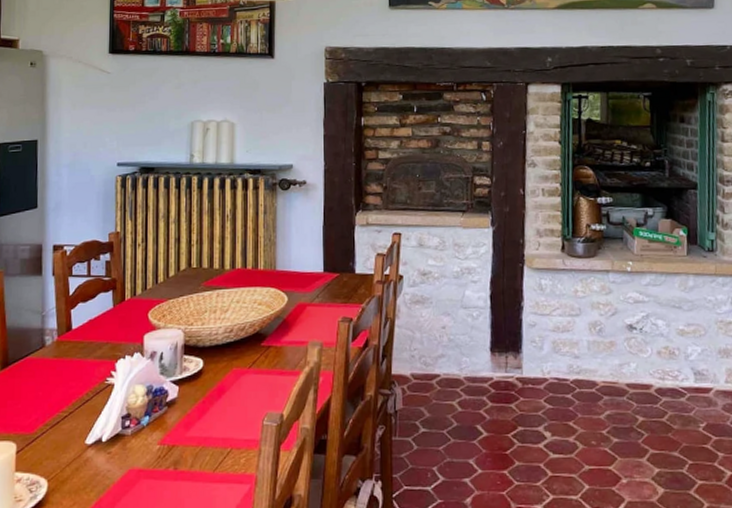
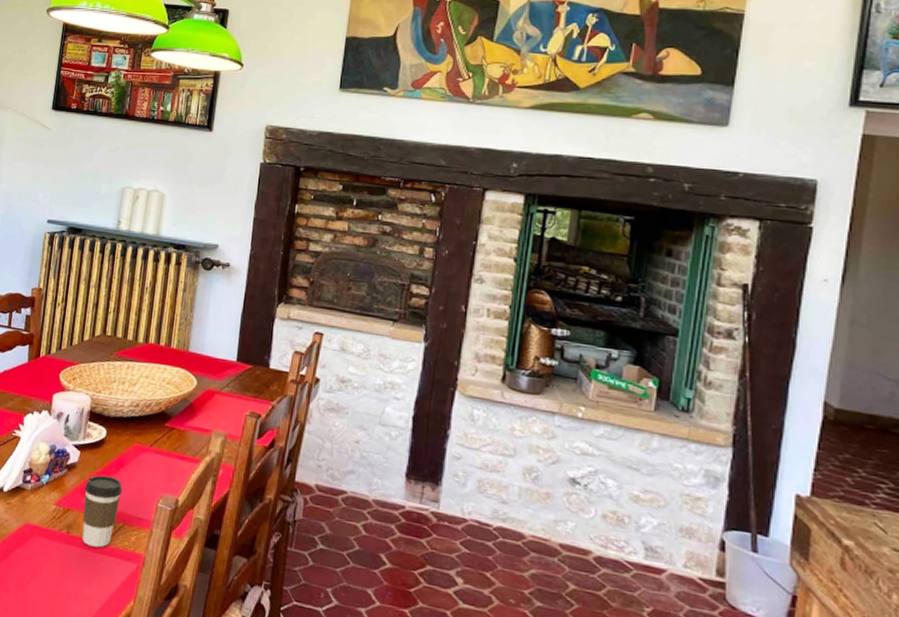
coffee cup: none [188,404,227,478] -> present [82,474,123,548]

